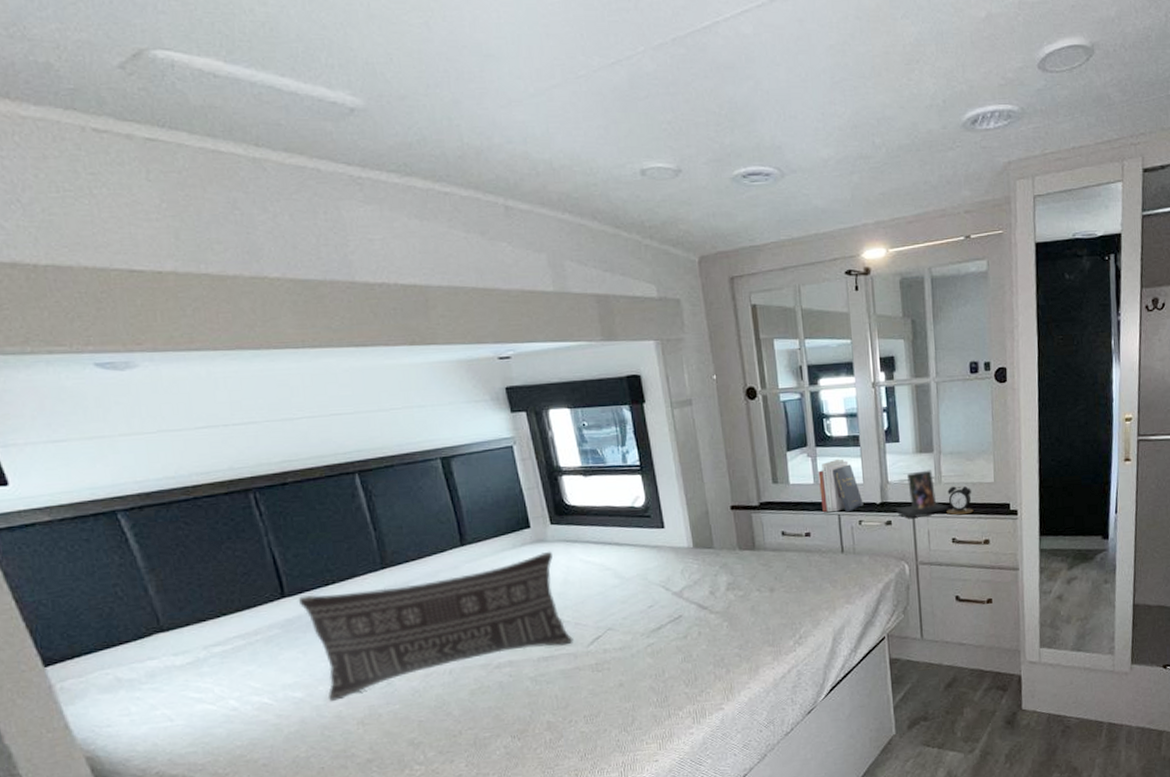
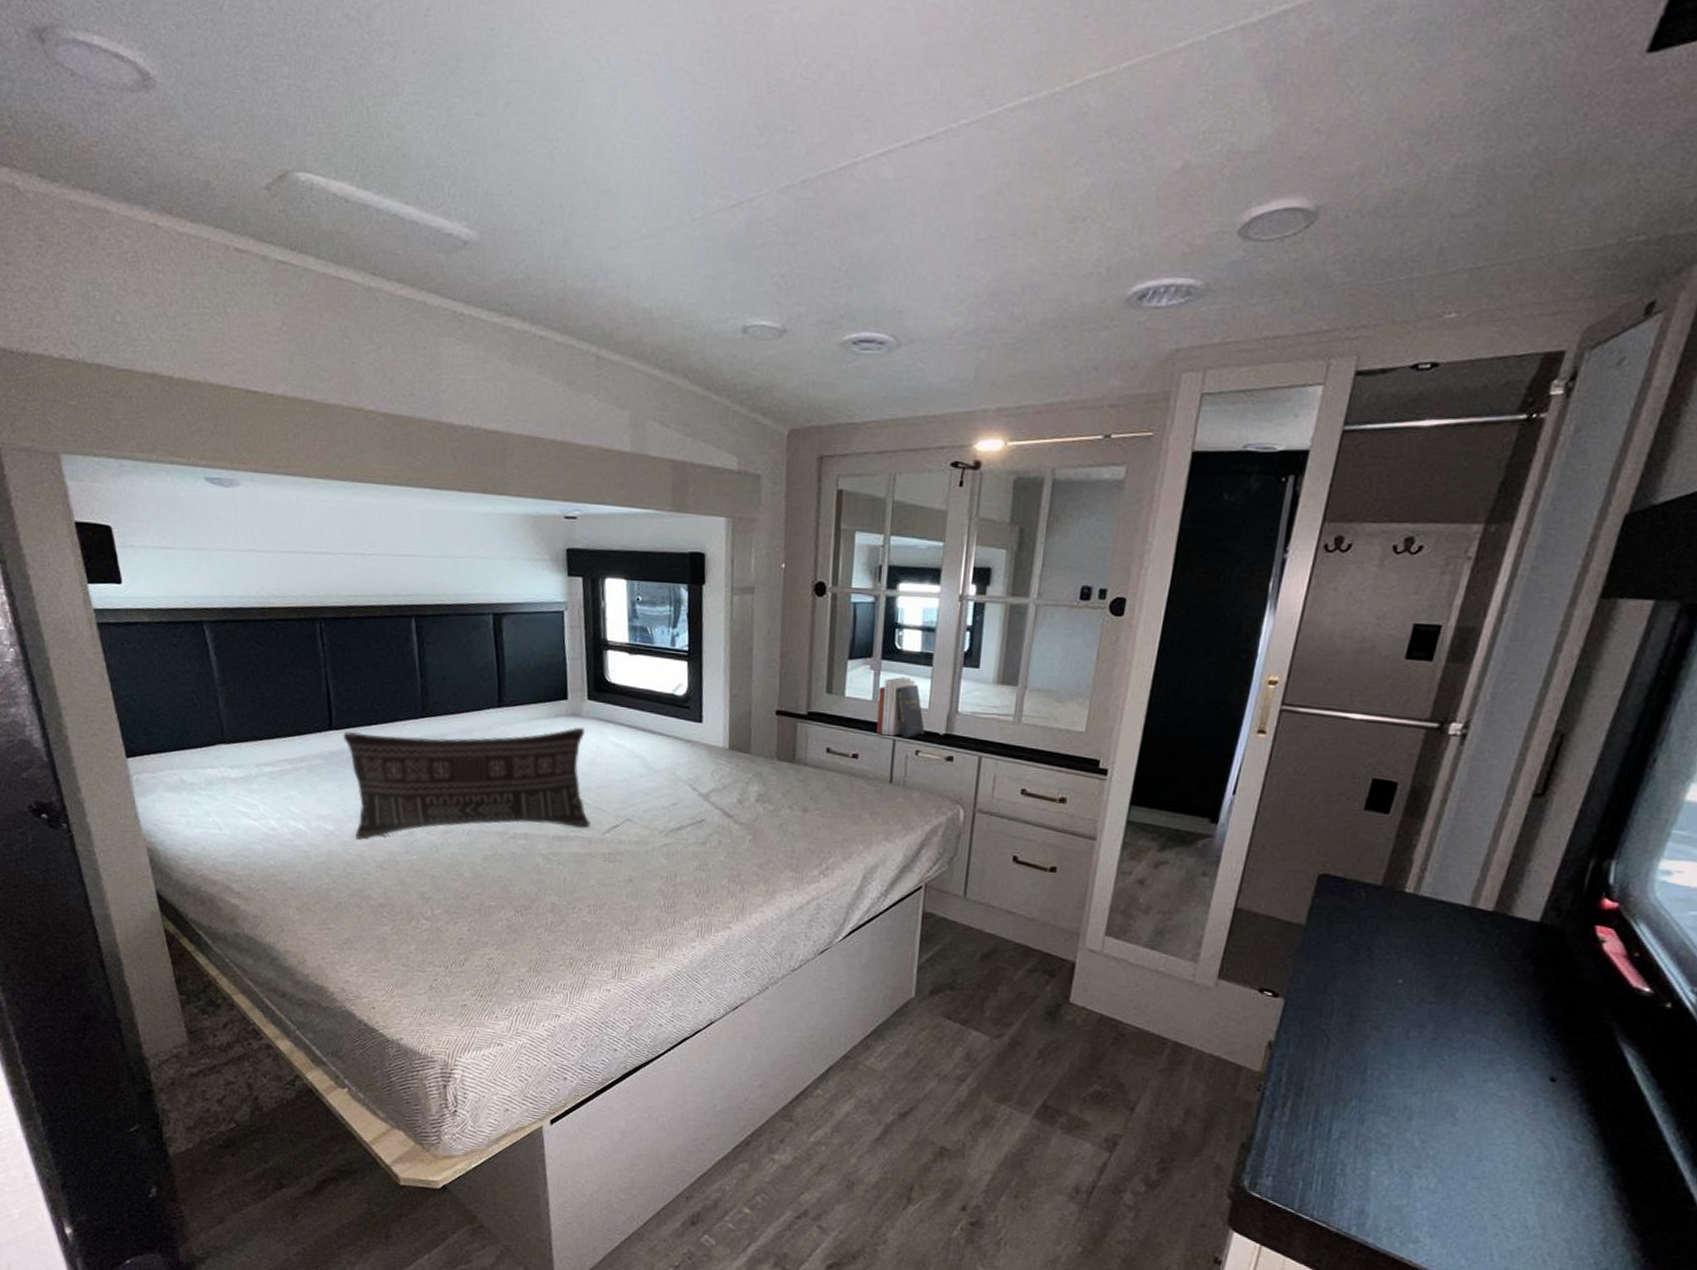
photo frame: present [895,470,950,518] -> none [959,705,1026,757]
alarm clock: present [946,483,974,515] -> none [1020,726,1055,765]

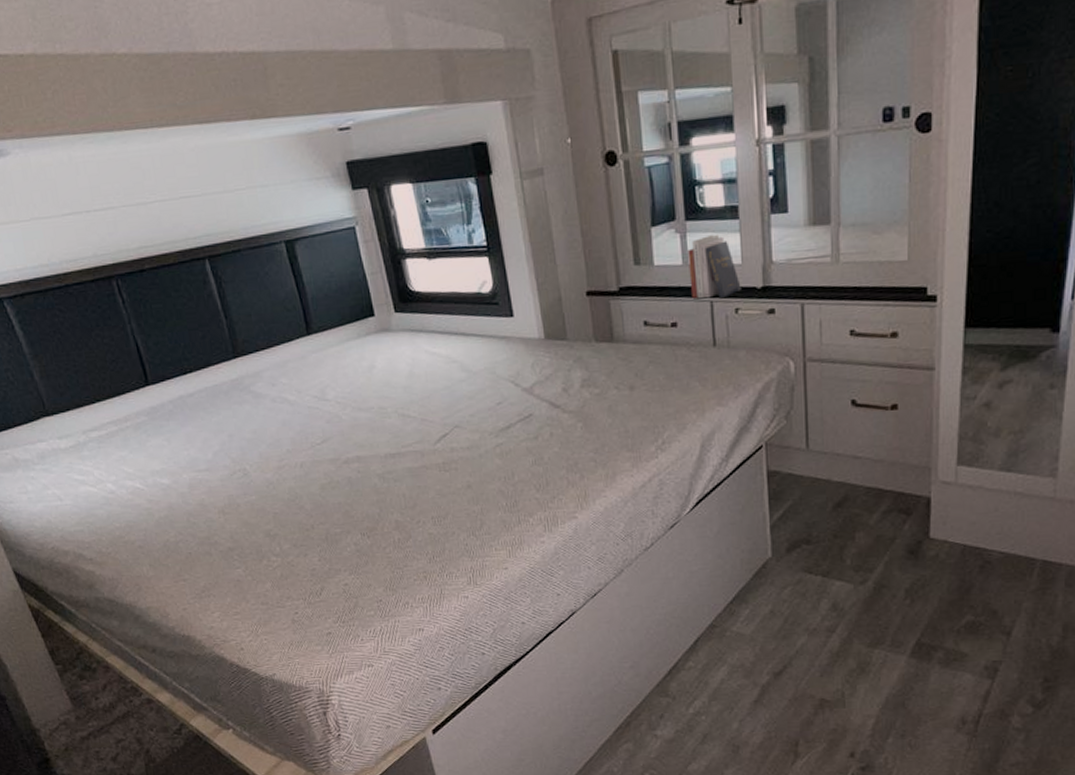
pillow: present [343,727,591,840] -> none [160,341,420,489]

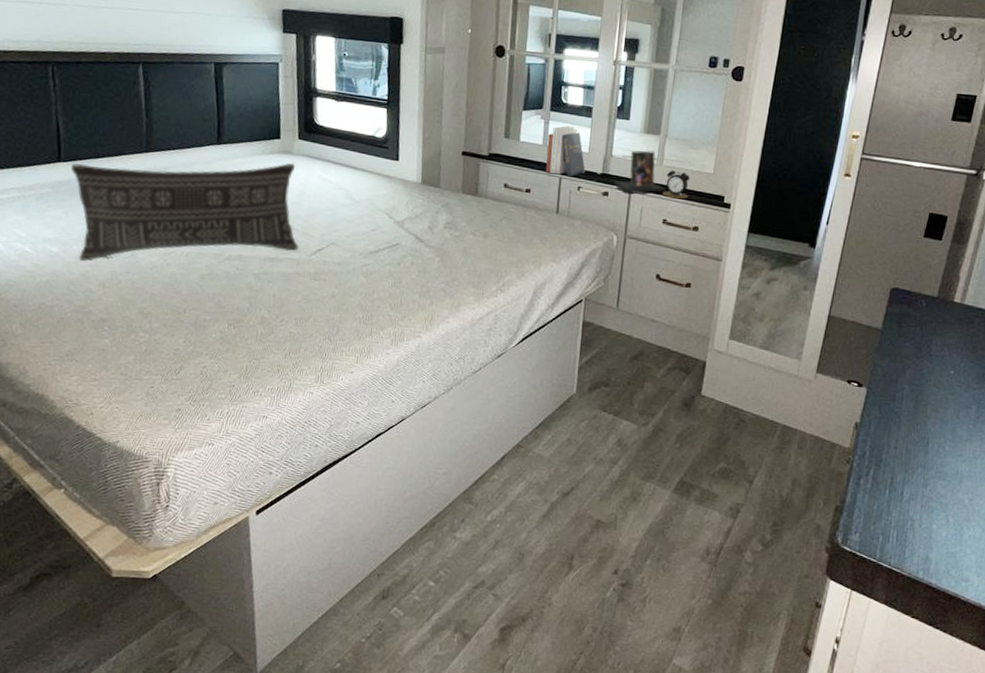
pillow: none [160,341,420,489] -> present [70,163,299,261]
photo frame: none [779,246,849,305] -> present [613,150,666,193]
alarm clock: none [844,262,879,302] -> present [662,168,690,199]

